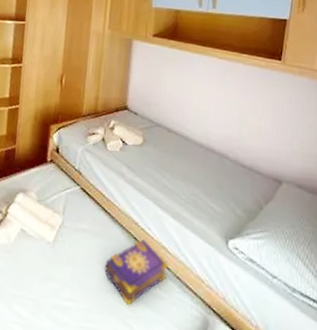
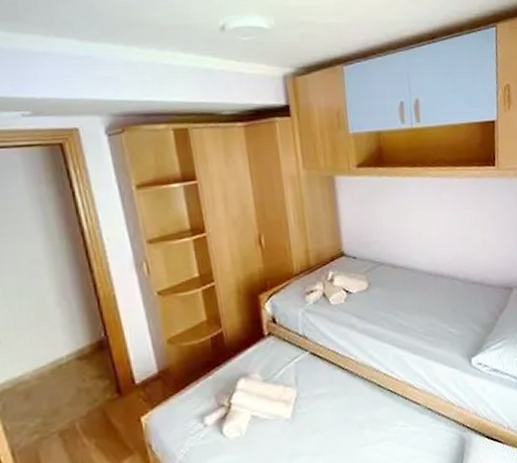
book: present [104,239,169,306] -> none [353,384,419,452]

